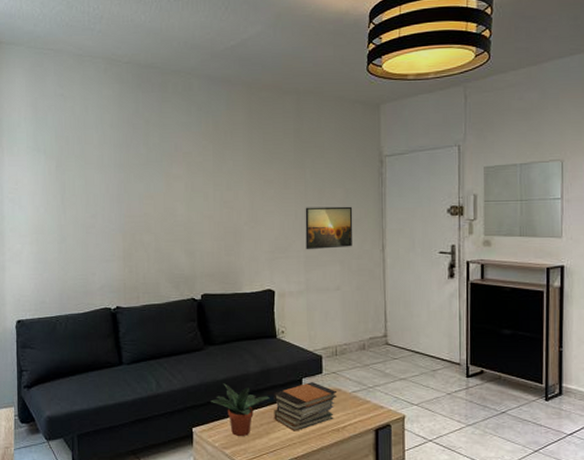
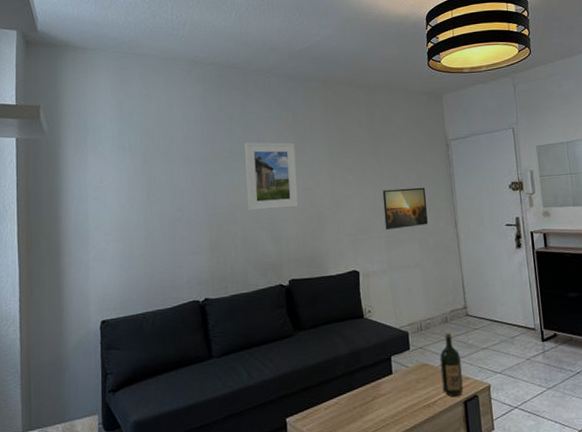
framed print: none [161,149,215,221] -> present [245,142,299,211]
potted plant: present [211,383,270,436] -> none [303,368,361,422]
book stack: present [274,381,338,431] -> none [364,358,426,412]
wine bottle: none [353,359,376,423] -> present [439,332,463,397]

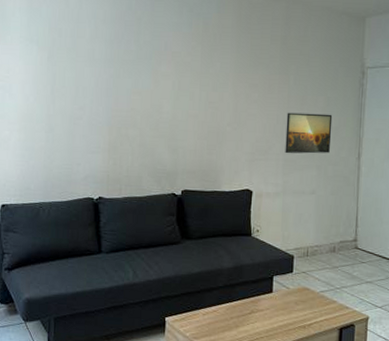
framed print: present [245,142,299,211] -> none [149,47,202,119]
wine bottle: present [439,332,463,397] -> none [320,261,343,322]

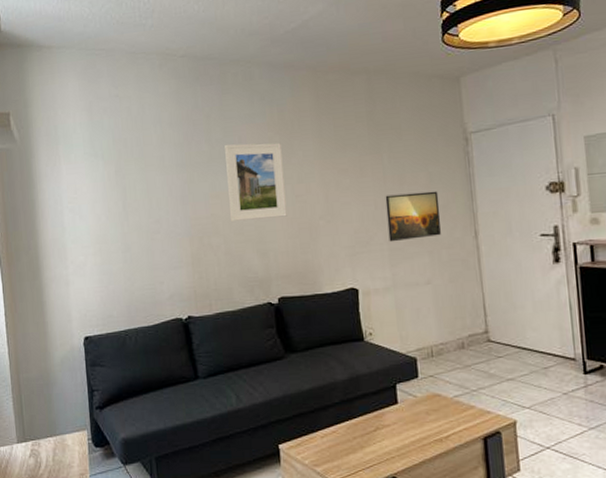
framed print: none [149,47,202,119] -> present [225,142,287,221]

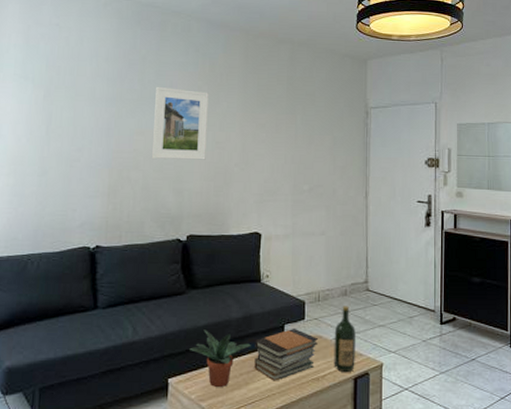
potted plant: none [296,394,362,451] -> present [190,330,251,387]
book stack: none [365,387,437,444] -> present [254,327,319,381]
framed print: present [385,191,441,242] -> none [293,152,339,194]
wine bottle: none [454,359,483,432] -> present [334,306,355,372]

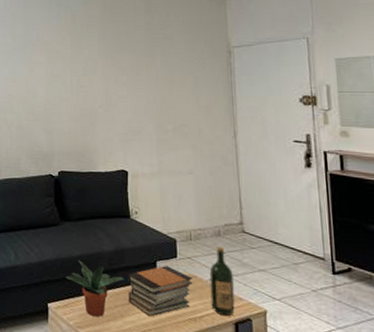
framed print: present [152,86,209,160] -> none [25,38,72,103]

